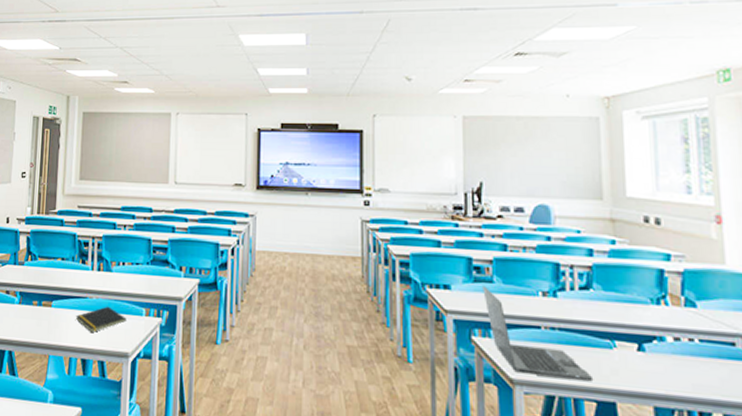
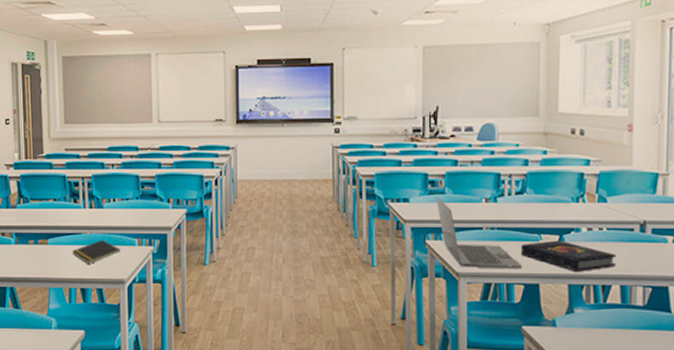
book: none [589,349,715,393] -> present [520,240,616,273]

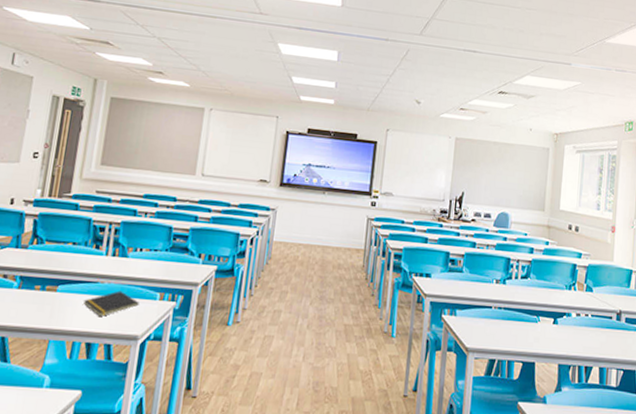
laptop: present [436,197,523,269] -> none [454,275,523,348]
book: present [520,240,616,273] -> none [521,322,597,354]

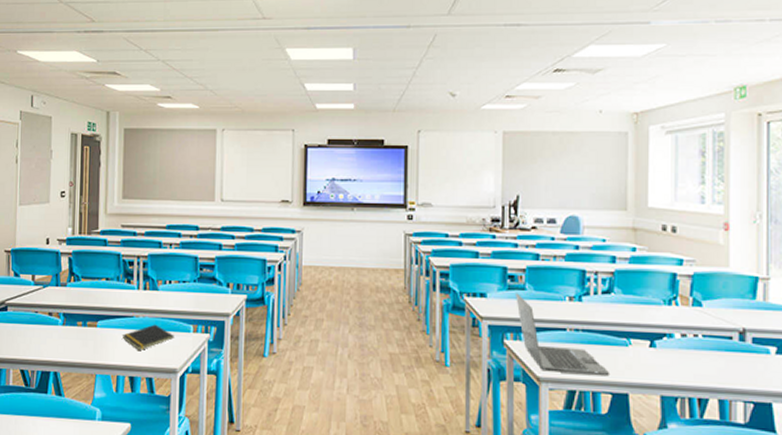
laptop: none [454,275,523,348] -> present [516,293,610,377]

